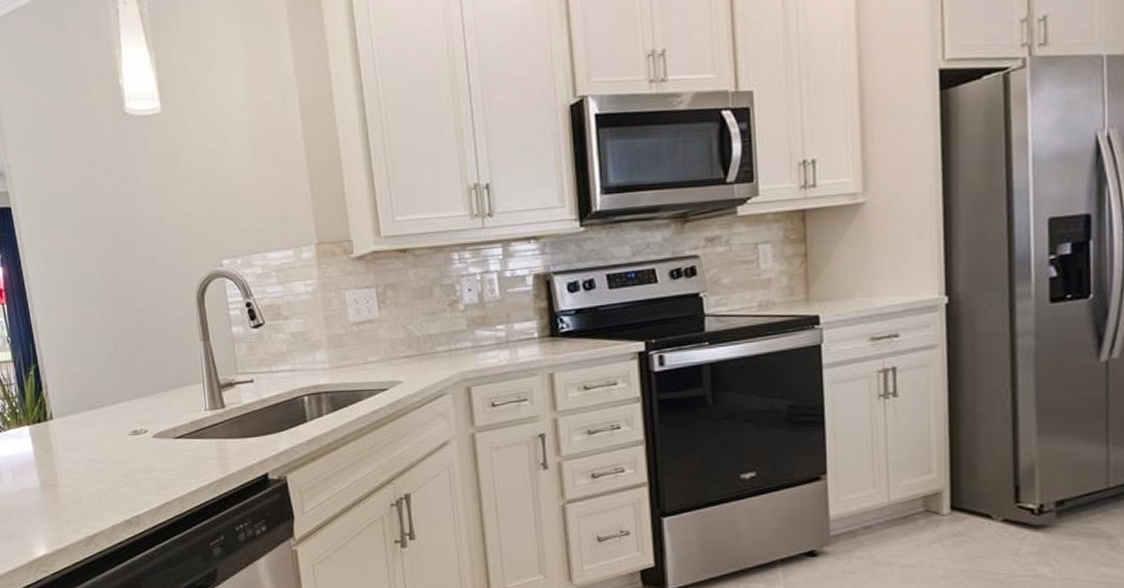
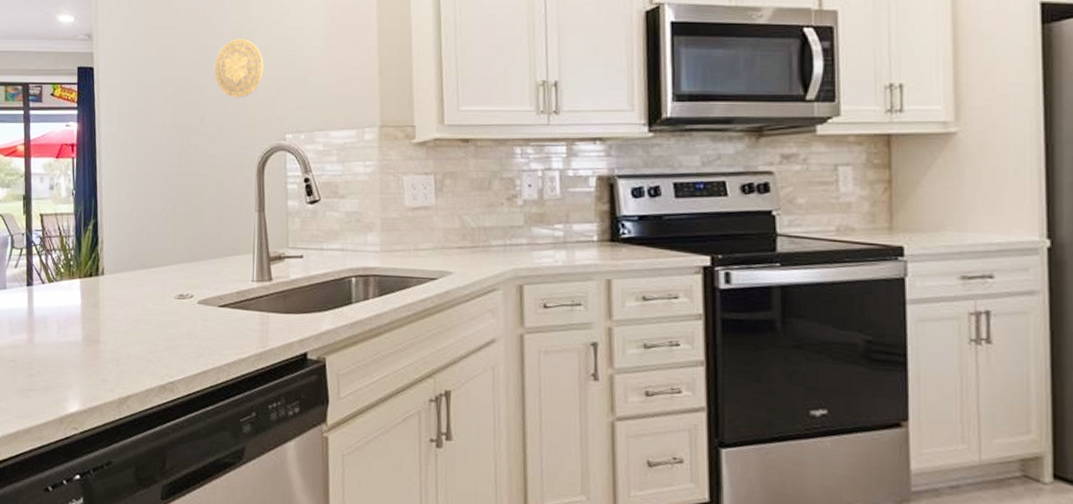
decorative plate: none [139,164,192,227] -> present [214,39,264,98]

